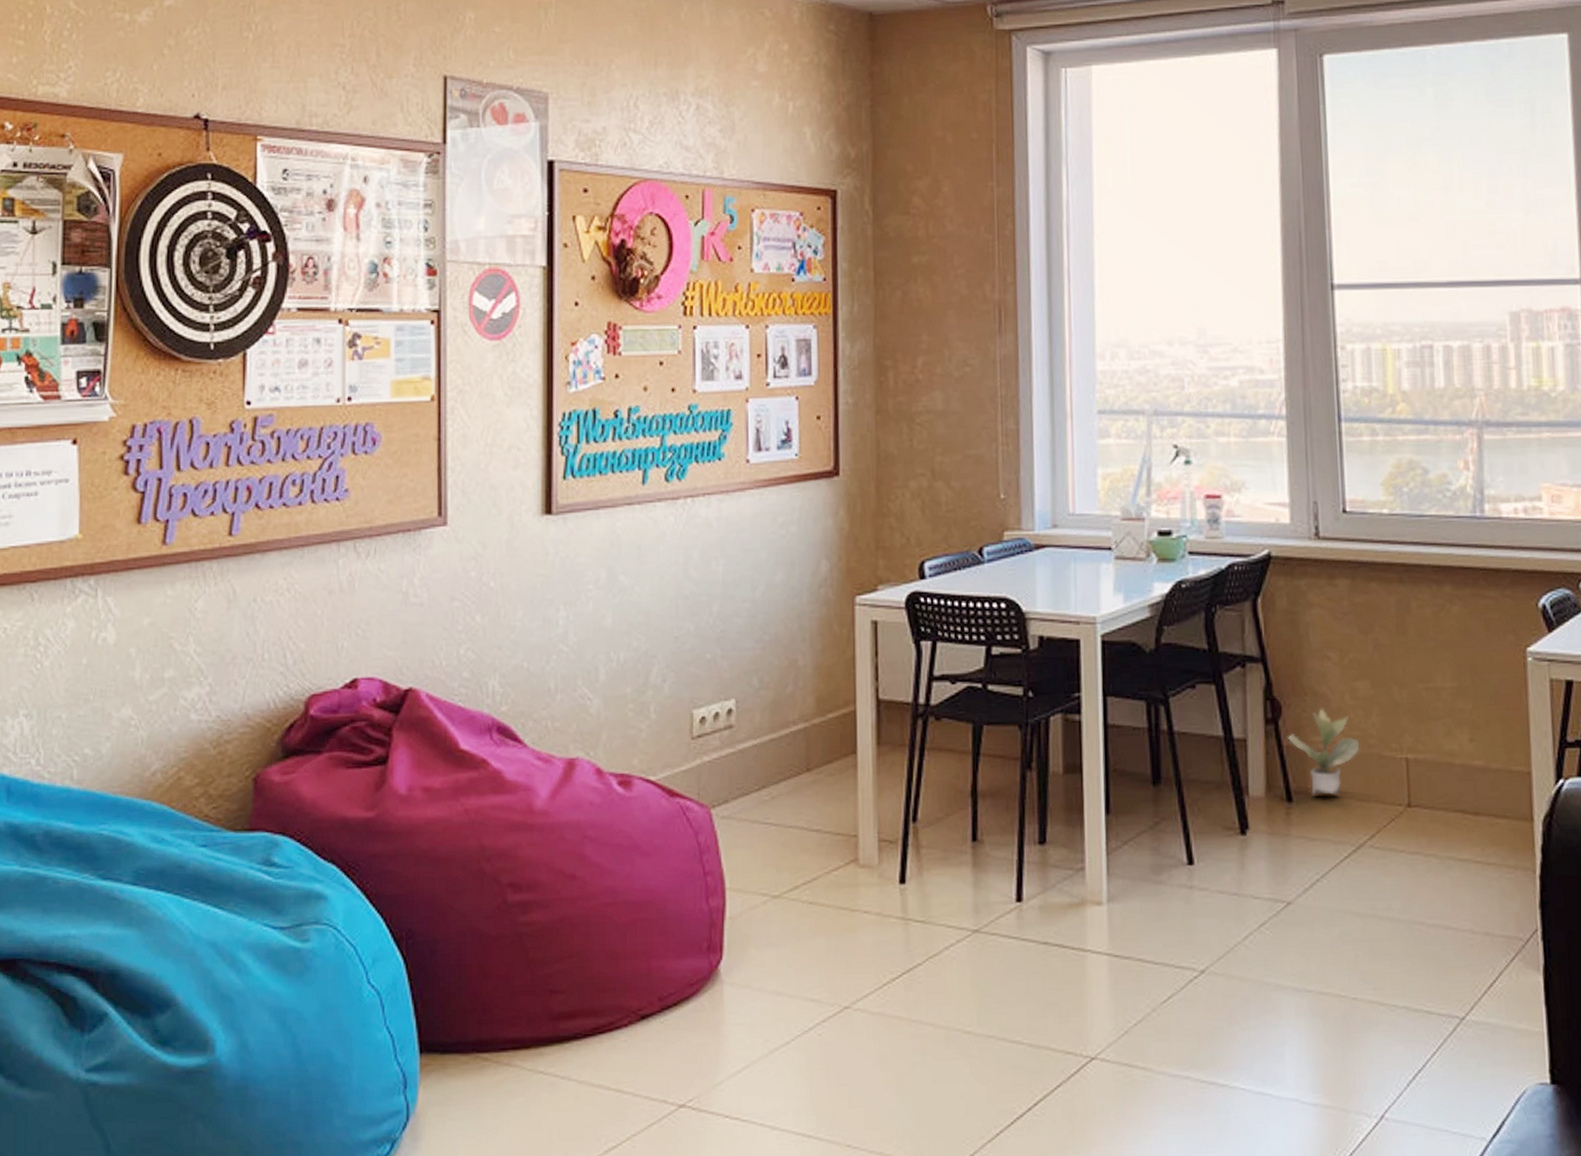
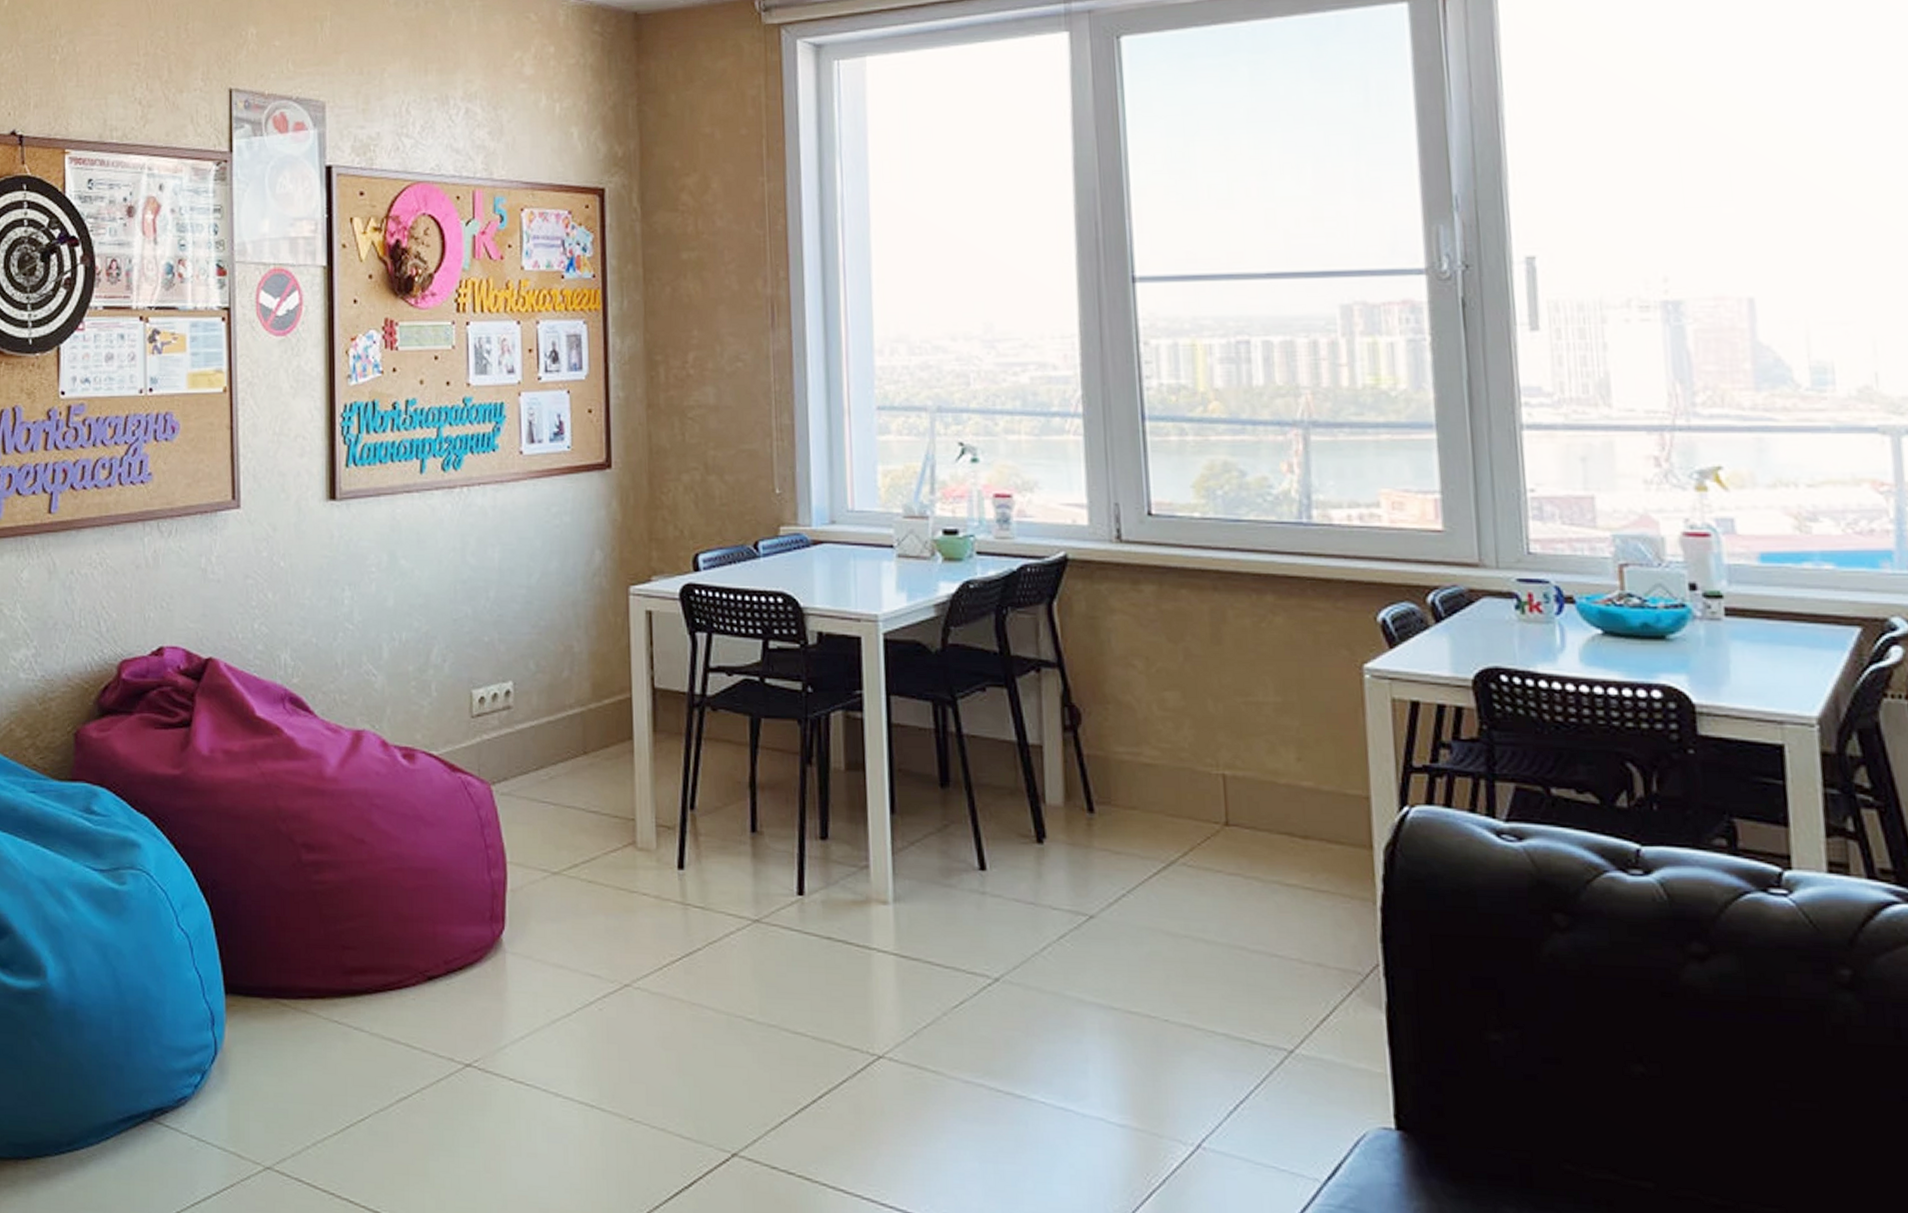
potted plant: present [1287,708,1360,796] -> none [1087,717,1170,810]

